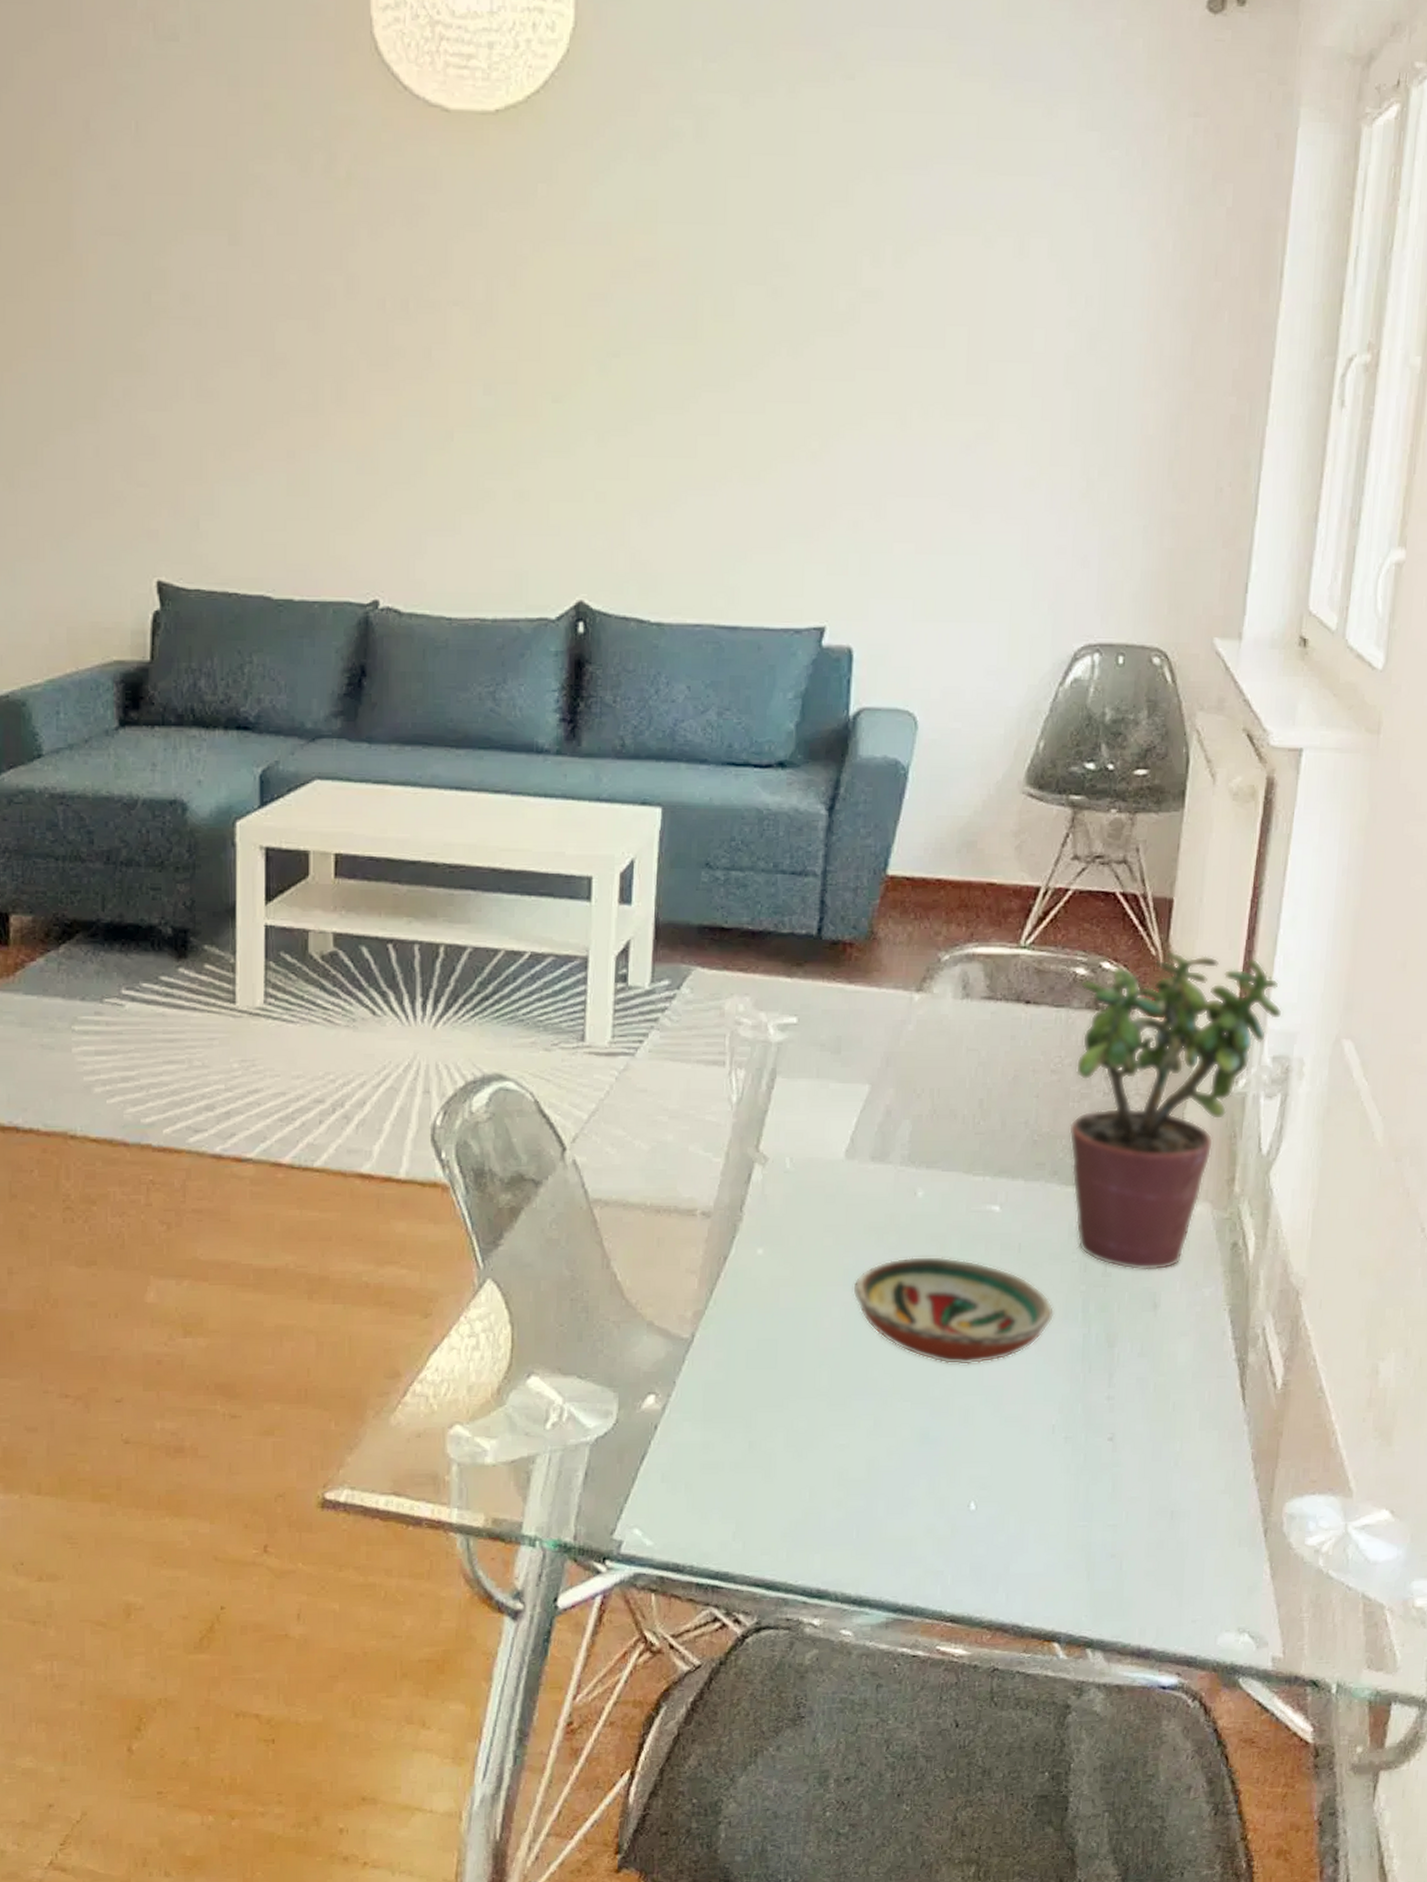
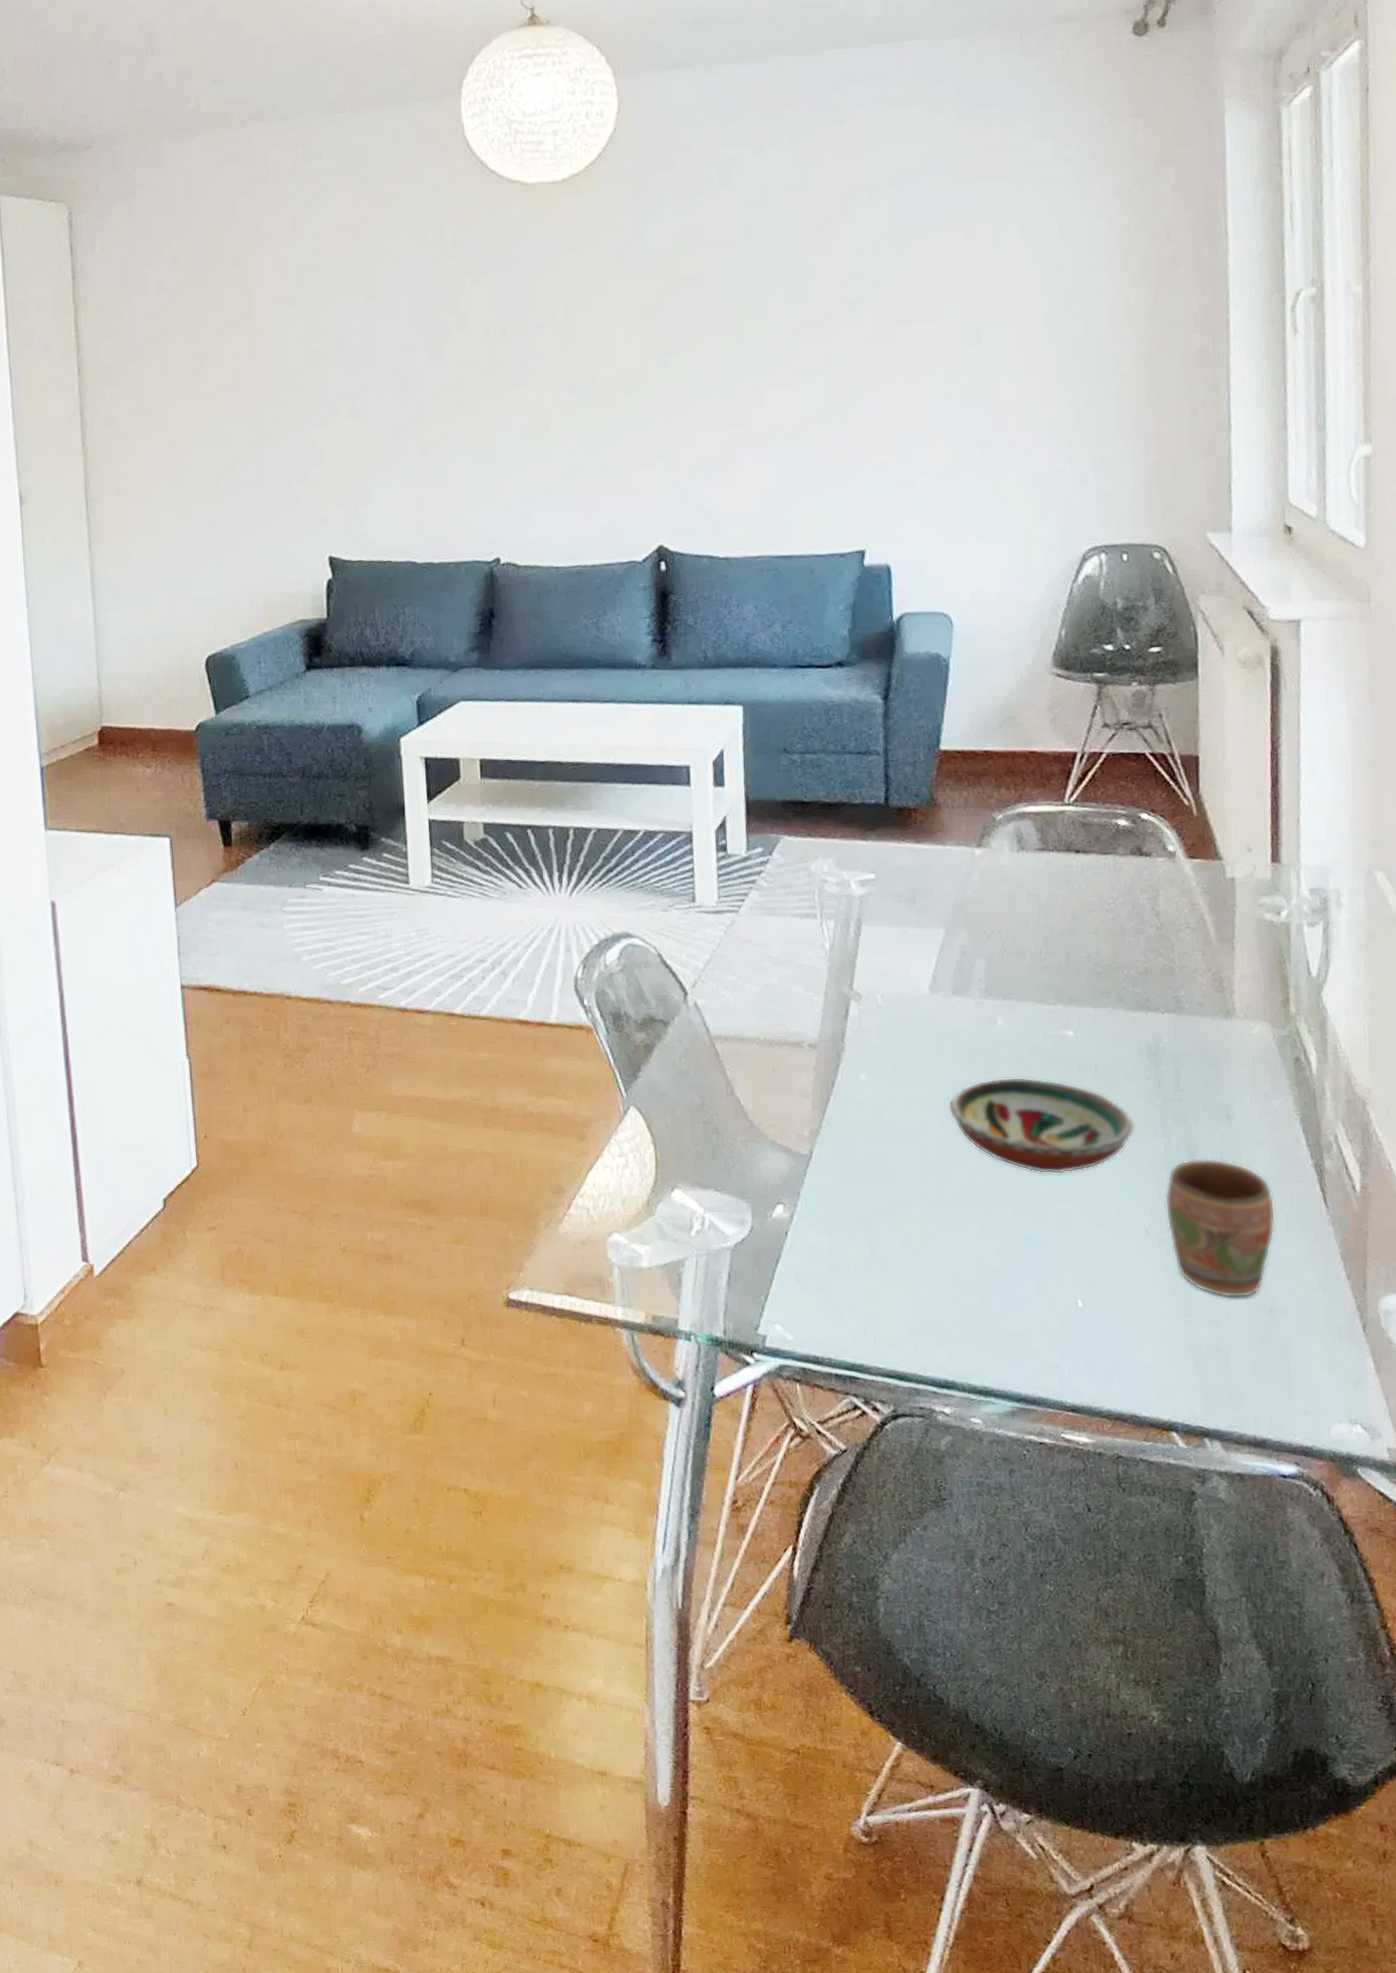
potted plant: present [1068,952,1282,1271] -> none [1124,801,1314,1085]
mug: none [1075,1350,1192,1502] -> present [1164,1158,1276,1299]

